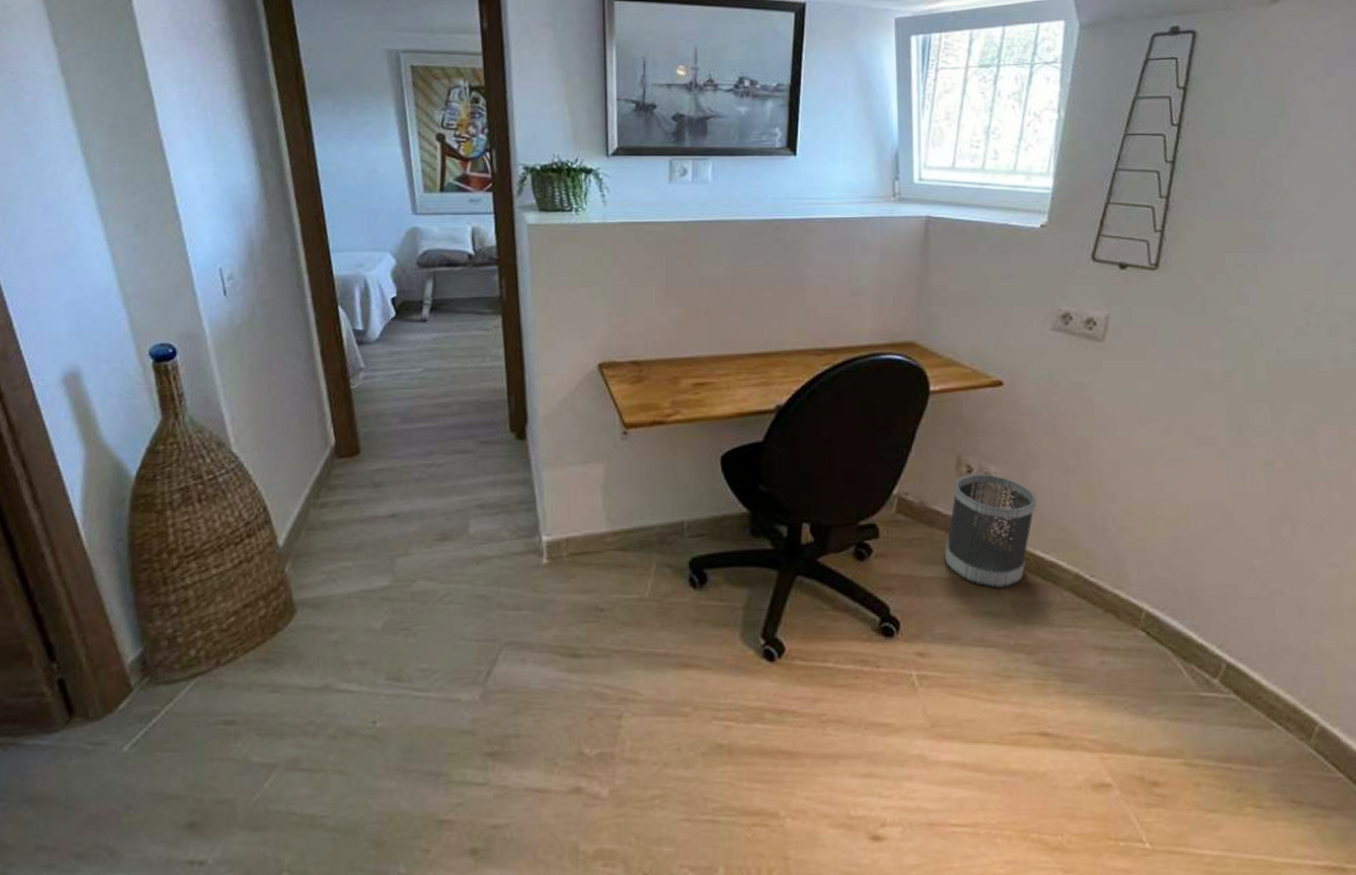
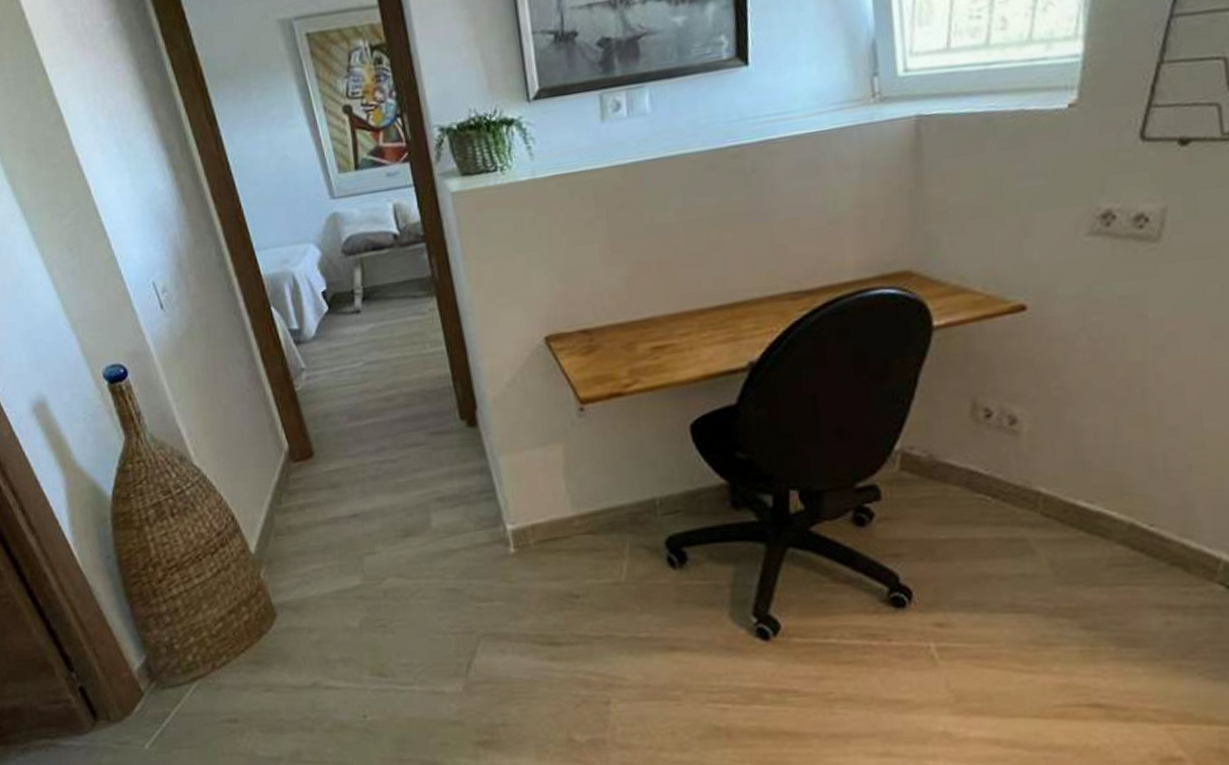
wastebasket: present [944,473,1037,588] -> none [961,416,1077,546]

